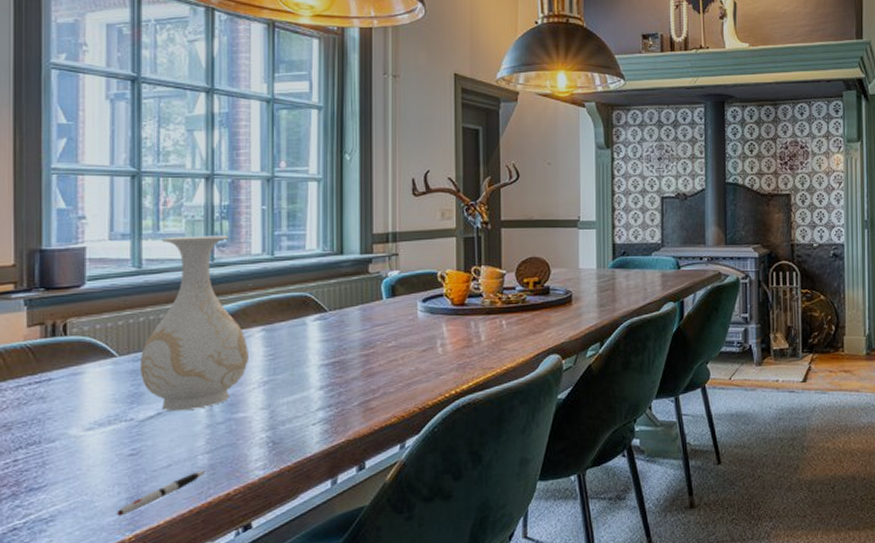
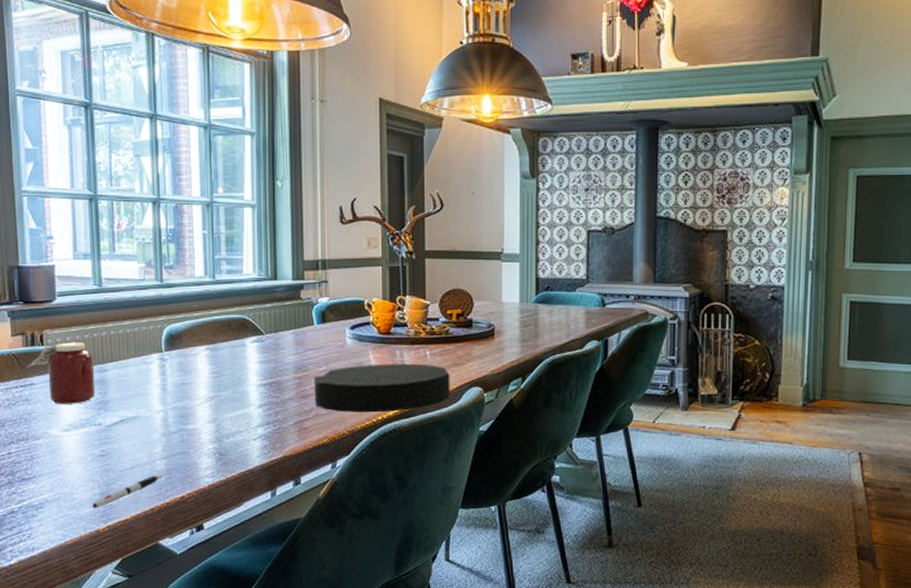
jar: none [44,329,128,400] -> present [27,341,96,404]
vase: present [139,235,248,411] -> none [104,257,196,419]
plate: none [381,334,527,389] -> present [314,363,450,413]

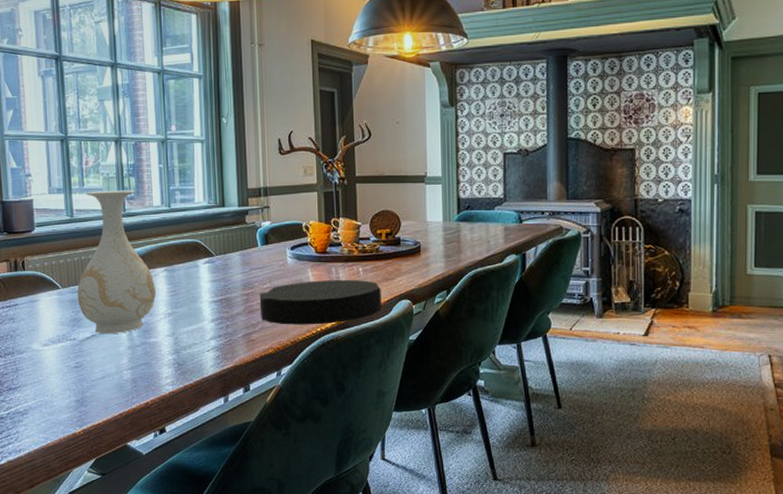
jar: present [27,341,96,404] -> none [11,266,70,322]
pen: present [92,474,163,509] -> none [69,383,129,414]
vase: none [104,257,196,419] -> present [77,190,156,334]

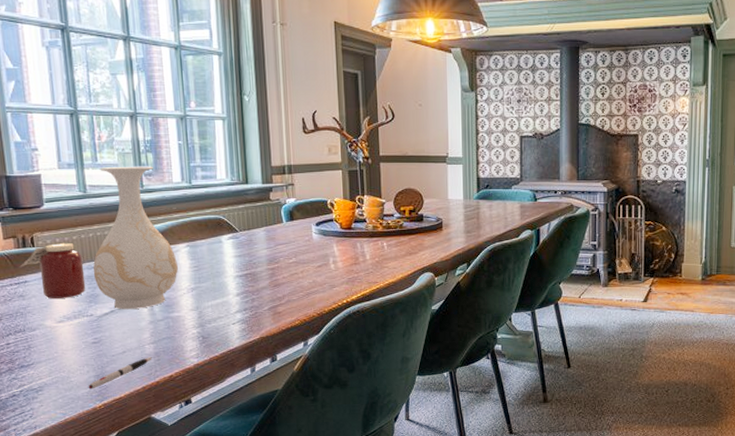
jar: none [11,266,70,322] -> present [20,242,86,299]
pen: none [69,383,129,414] -> present [88,357,152,389]
plate: present [259,279,382,325] -> none [285,253,406,298]

